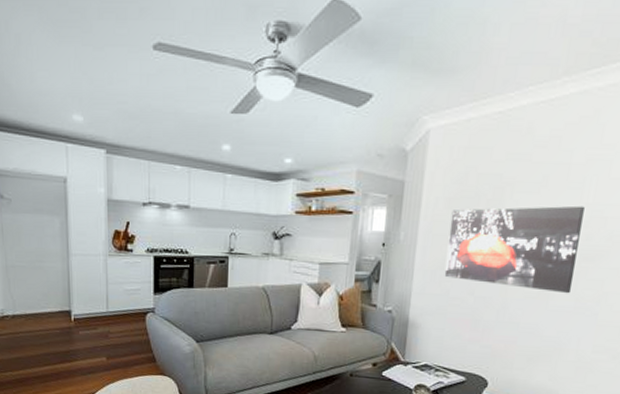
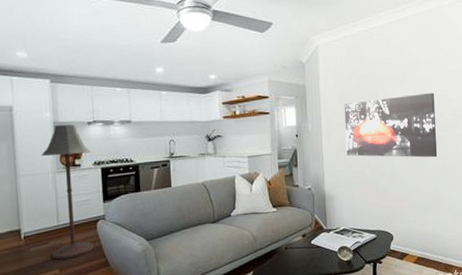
floor lamp: none [93,202,145,348] -> present [41,124,94,260]

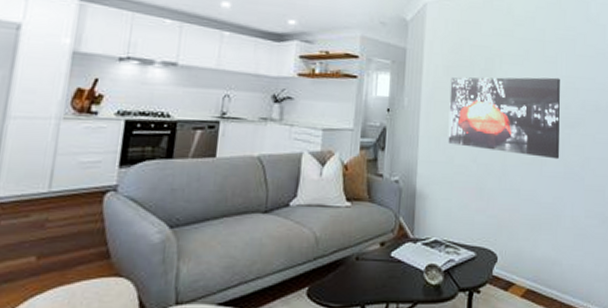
floor lamp: present [41,124,94,260] -> none [30,55,116,242]

